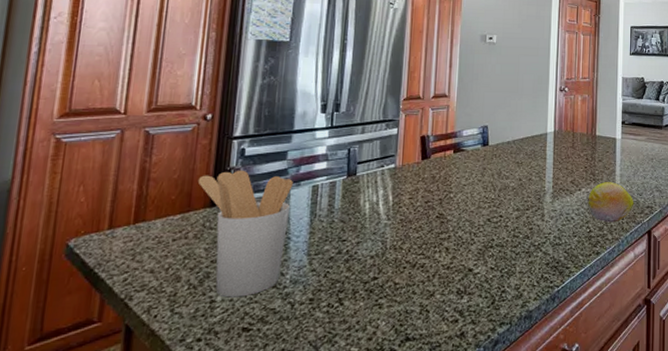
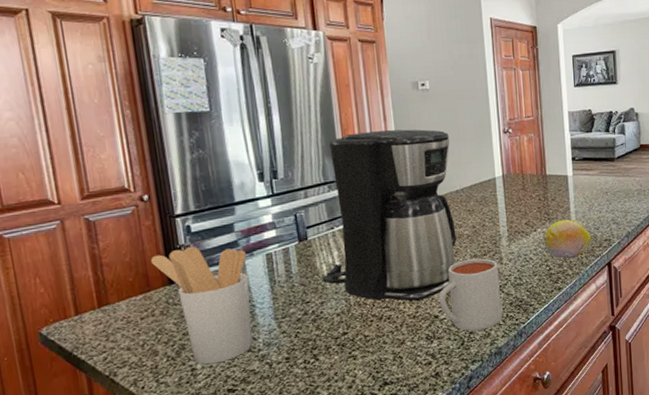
coffee maker: none [362,76,508,252] -> present [321,129,457,302]
mug: none [475,213,539,290] -> present [438,258,502,332]

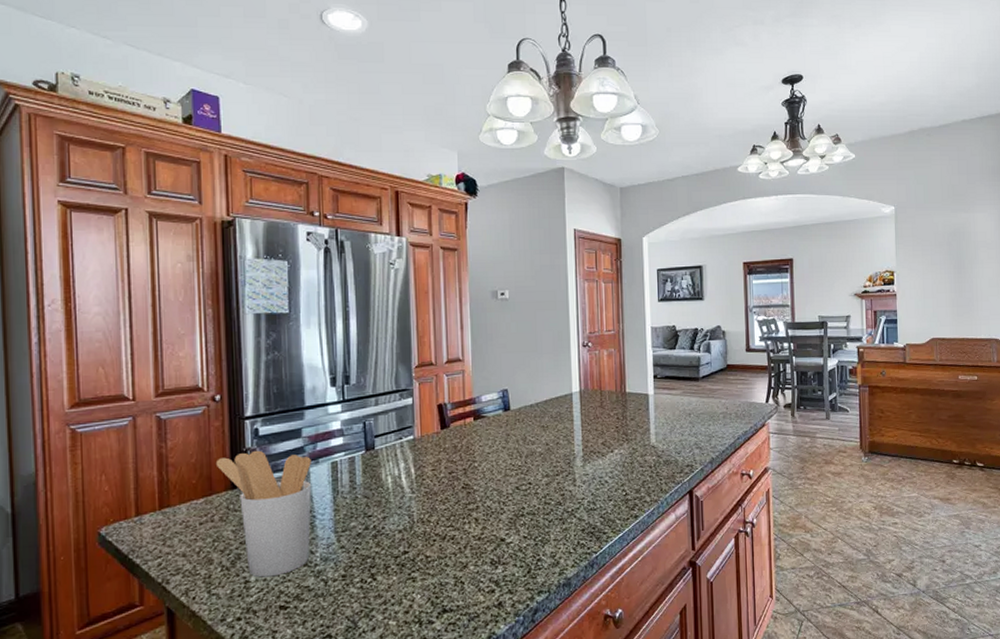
coffee maker: present [321,129,457,302] -> none [386,338,529,522]
mug: present [438,258,502,332] -> none [506,479,573,559]
fruit: present [543,219,592,259] -> none [620,441,673,484]

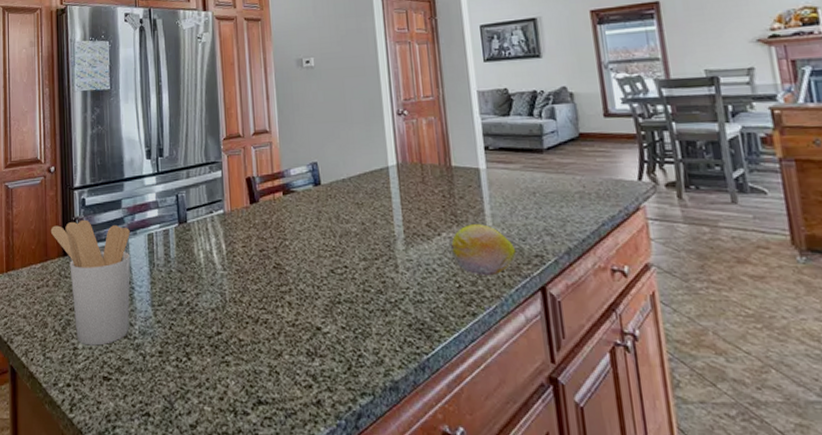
fruit: none [620,441,673,484] -> present [450,224,517,276]

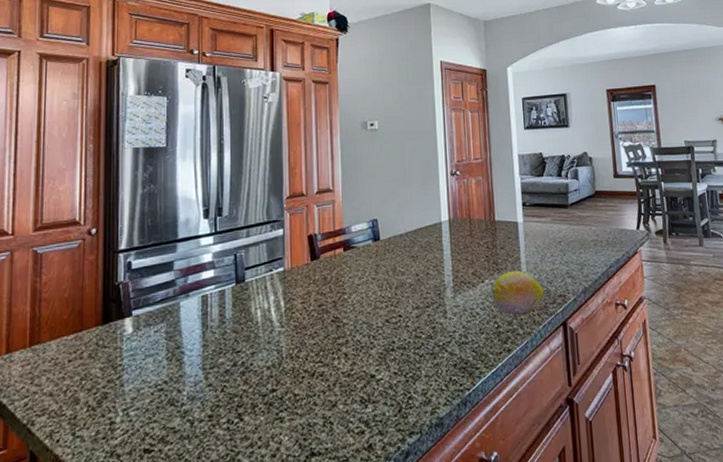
utensil holder: present [50,219,130,346] -> none [87,284,182,418]

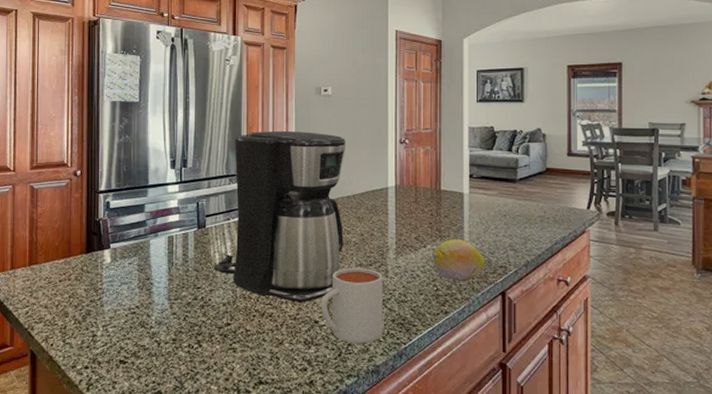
coffee maker: none [255,169,398,358] -> present [213,130,345,304]
mug: none [376,311,445,396] -> present [320,268,383,344]

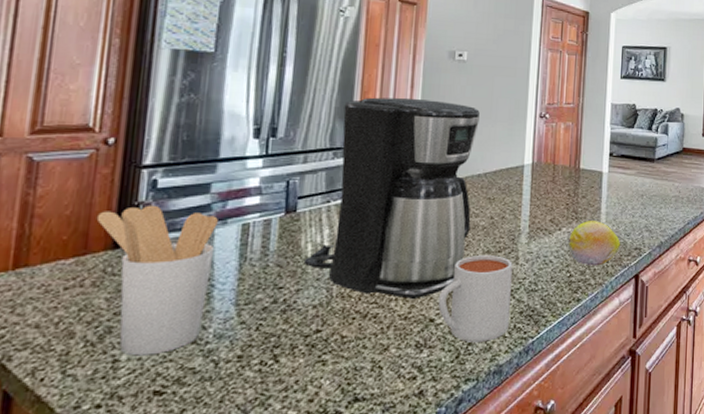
utensil holder: none [74,221,151,334] -> present [96,205,218,356]

